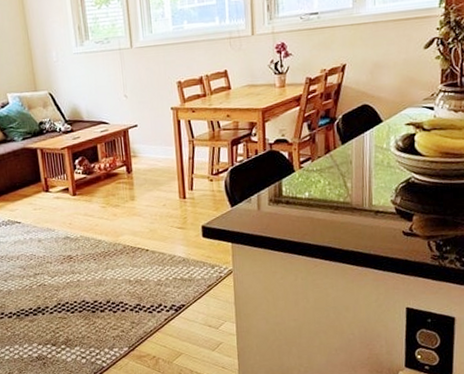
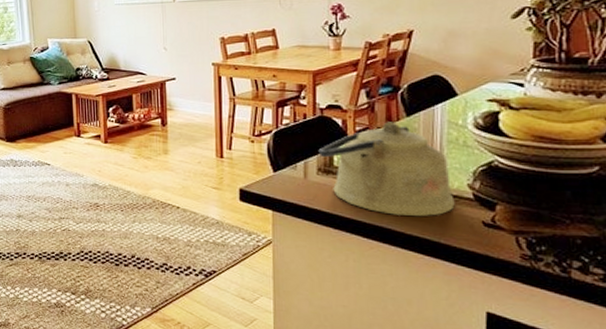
kettle: none [269,150,381,235] -> present [318,122,455,217]

